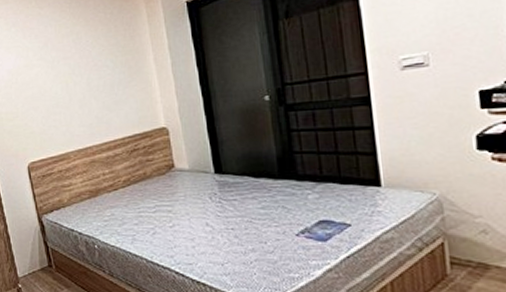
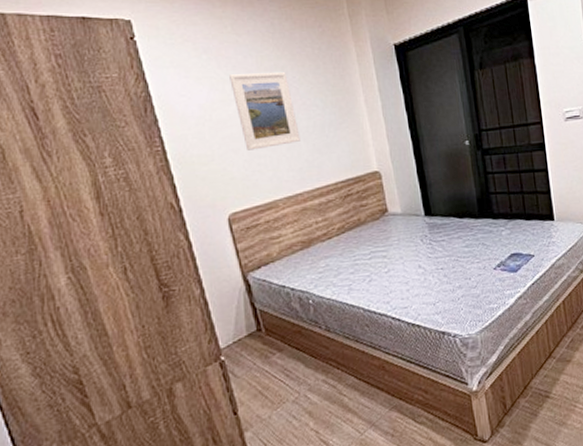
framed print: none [32,36,91,108] -> present [229,71,300,150]

